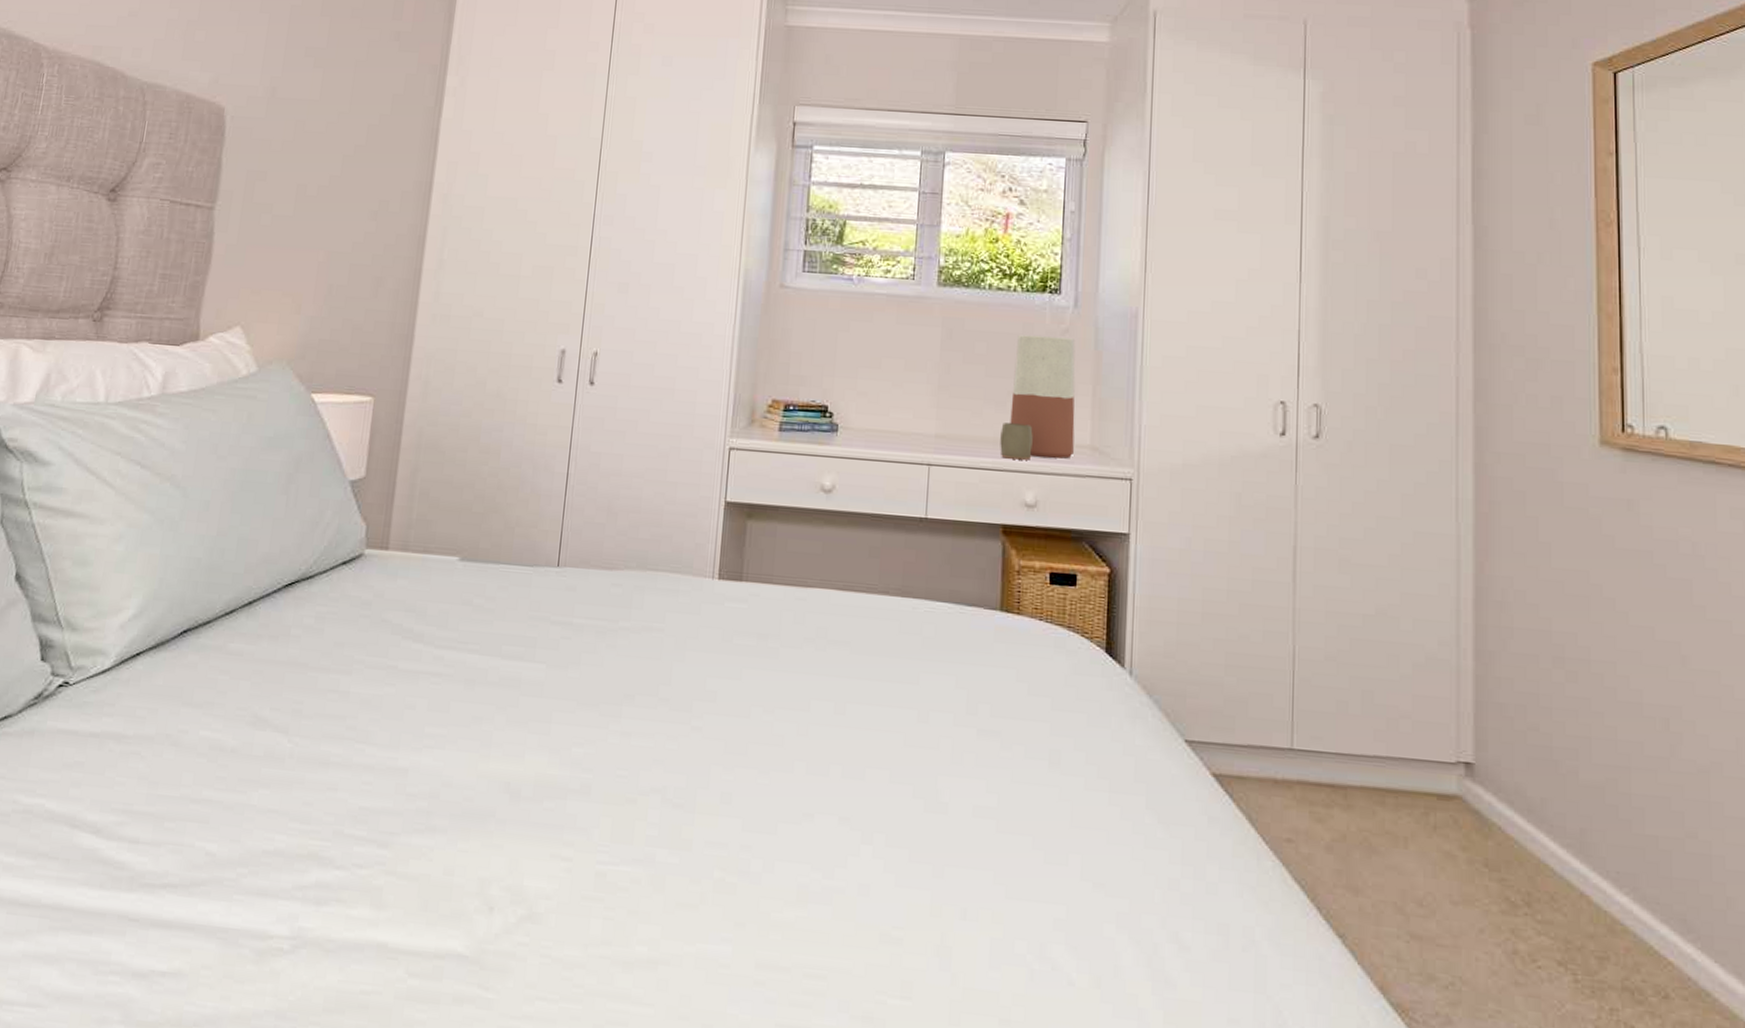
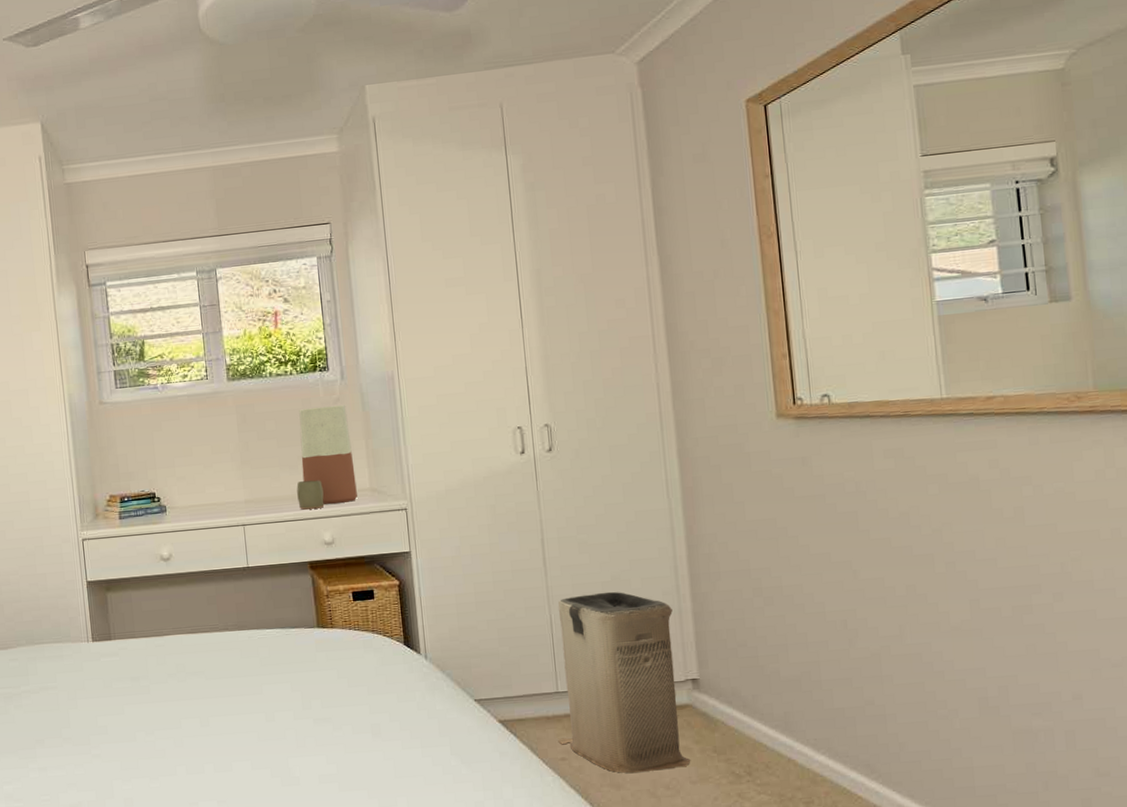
laundry basket: none [1285,626,1454,880] -> present [558,591,691,774]

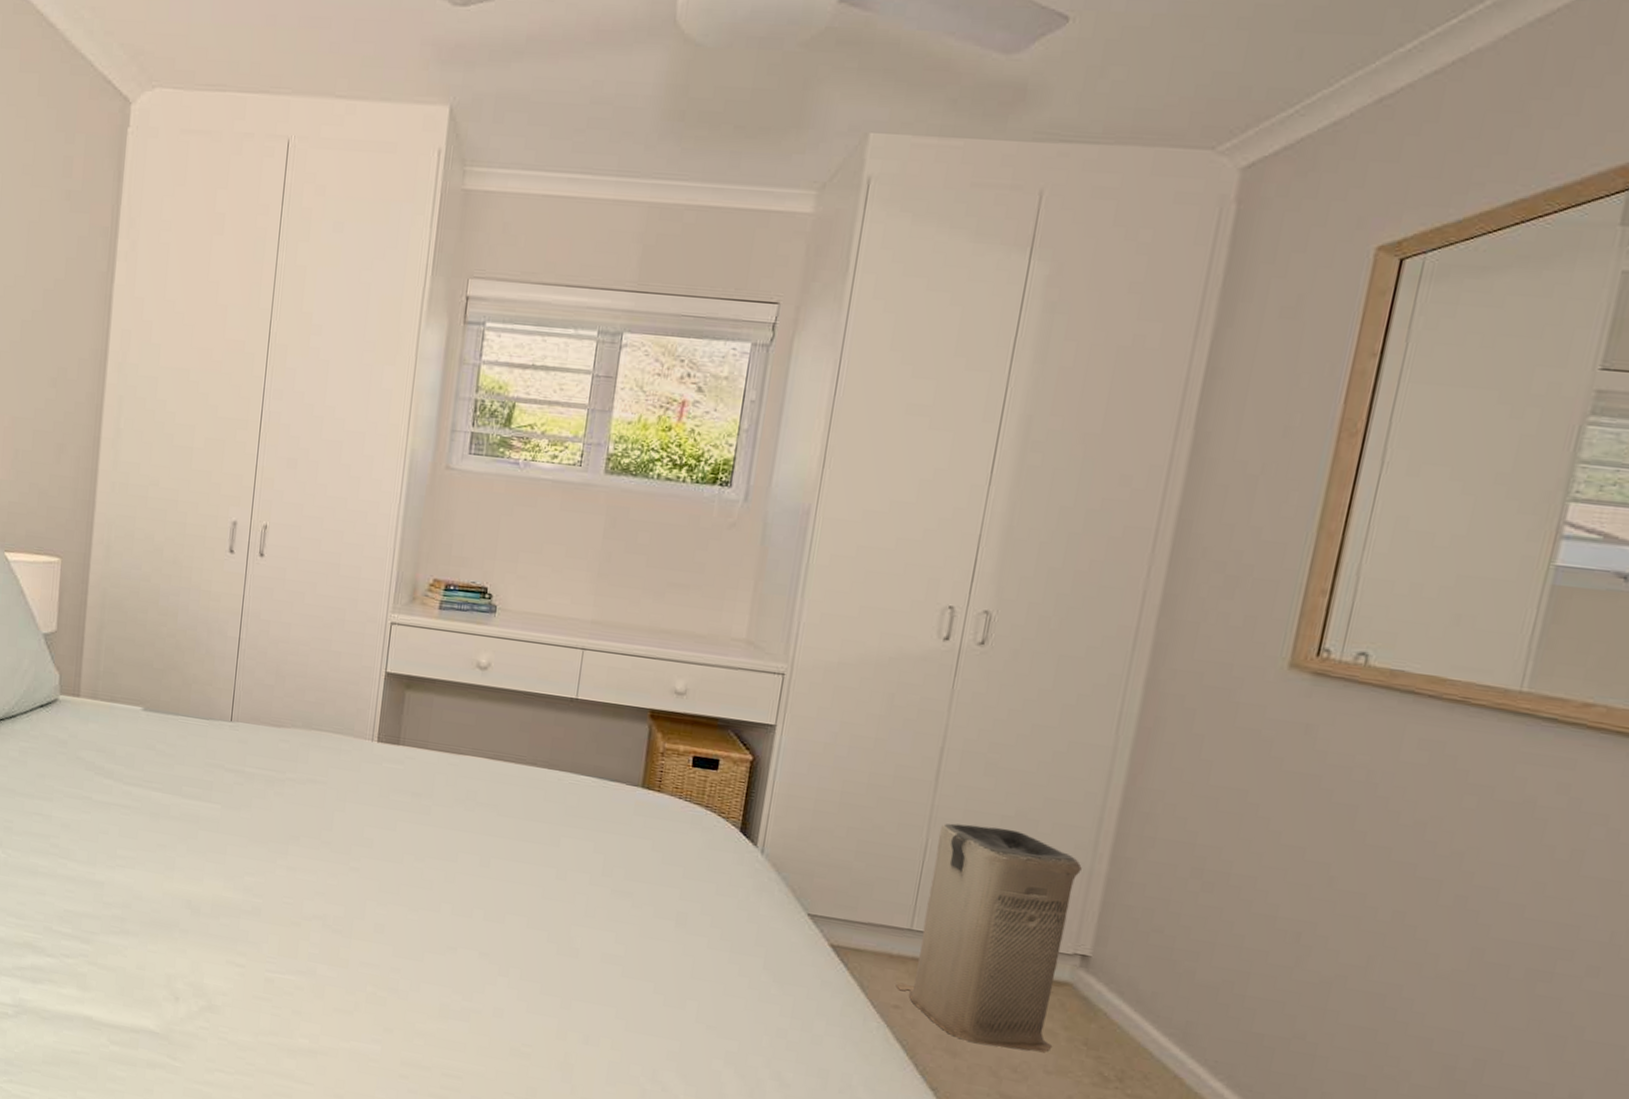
mug: present [296,480,325,510] -> none [654,613,690,650]
vase: present [299,405,357,504] -> none [667,526,742,651]

